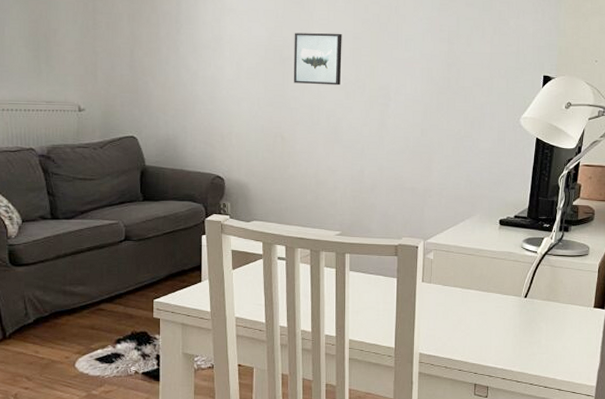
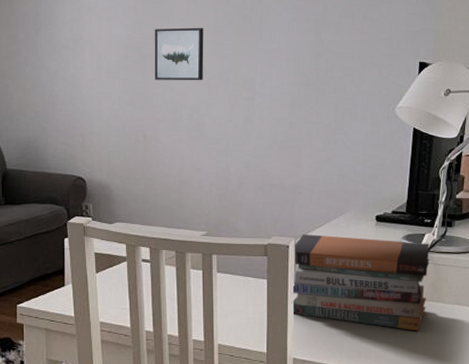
book stack: none [419,236,548,329] -> present [291,234,430,332]

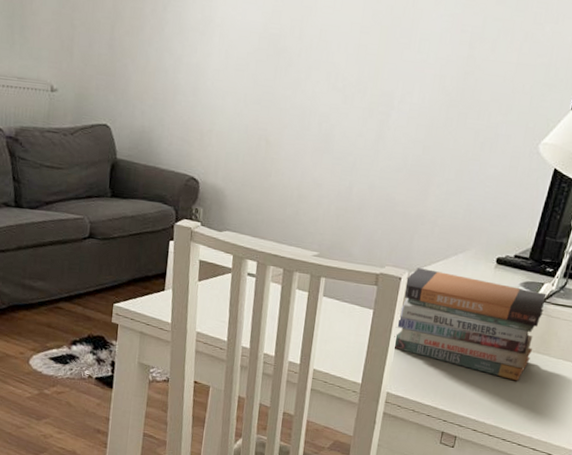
wall art: present [154,27,204,81] -> none [286,20,348,87]

